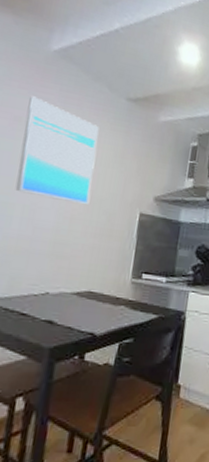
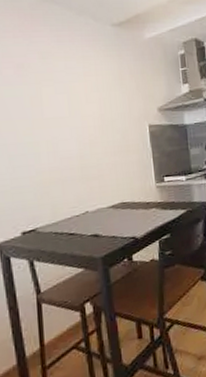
wall art: present [15,96,99,206] -> none [26,42,103,131]

